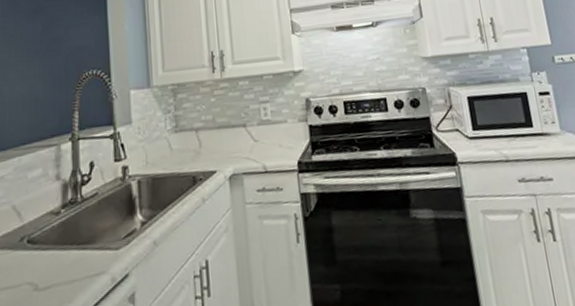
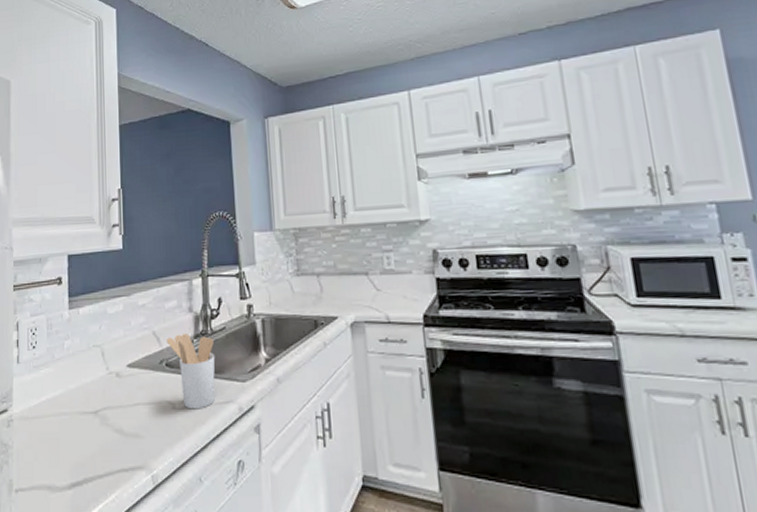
utensil holder: none [29,204,86,289] -> present [166,334,216,410]

